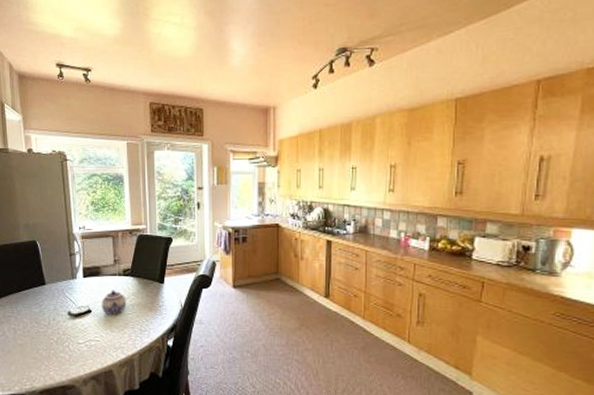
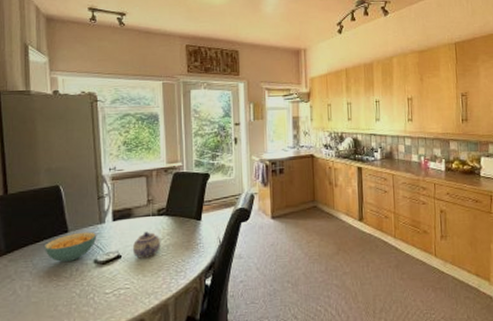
cereal bowl: none [26,285,70,311] -> present [45,232,97,262]

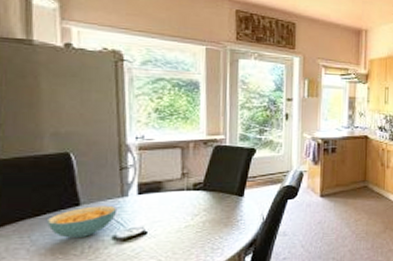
teapot: present [132,231,161,258] -> none [161,206,196,235]

